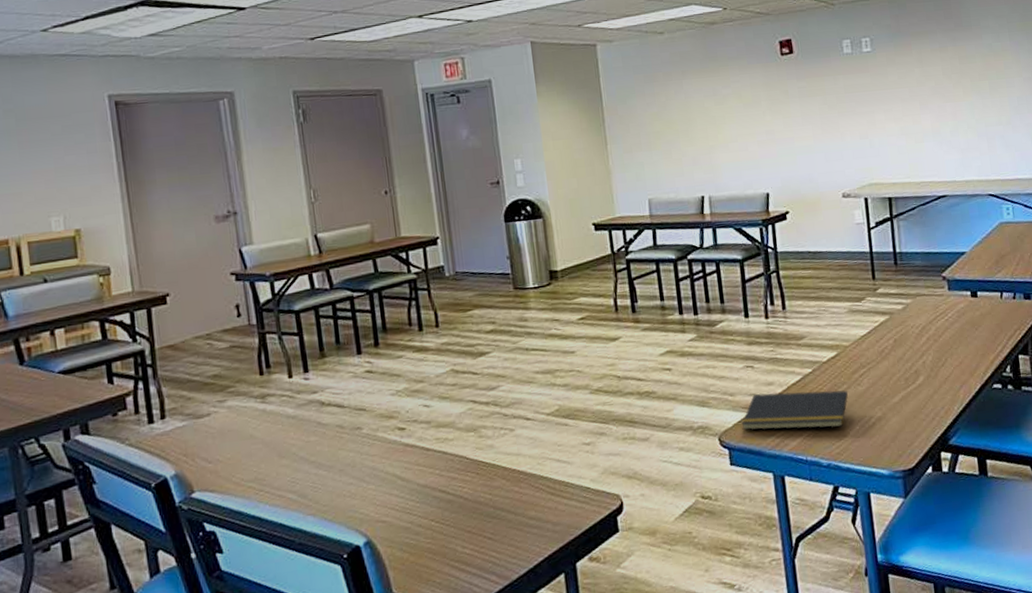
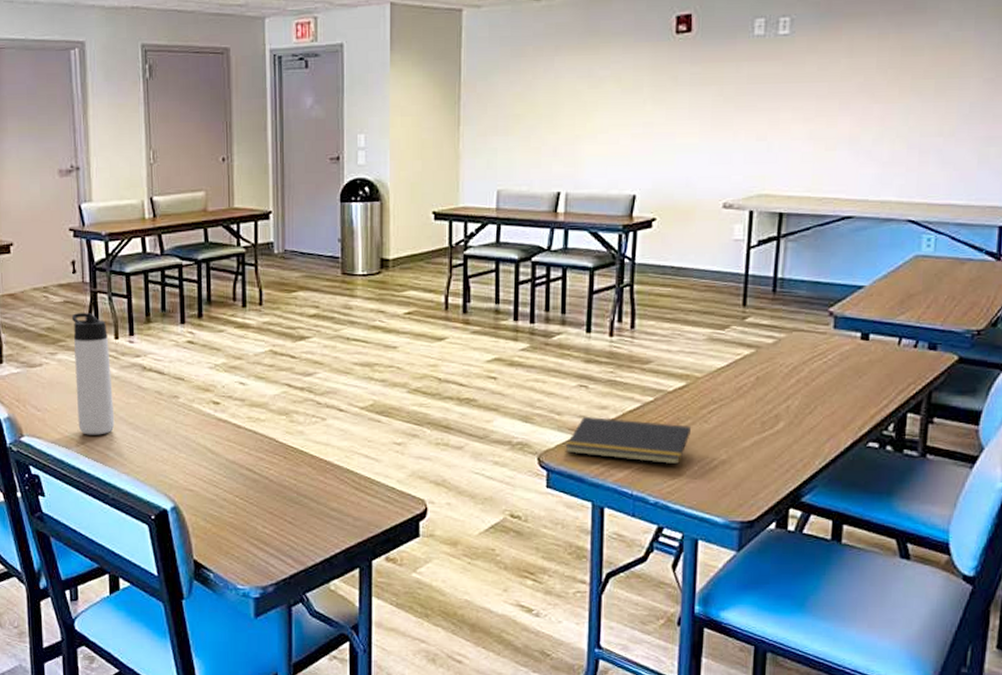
thermos bottle: none [240,355,296,481] -> present [72,313,115,435]

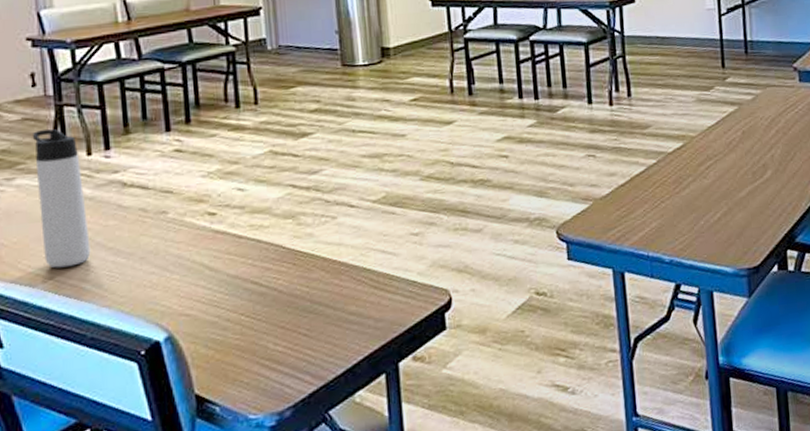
notepad: present [565,417,691,465] -> none [581,182,693,224]

